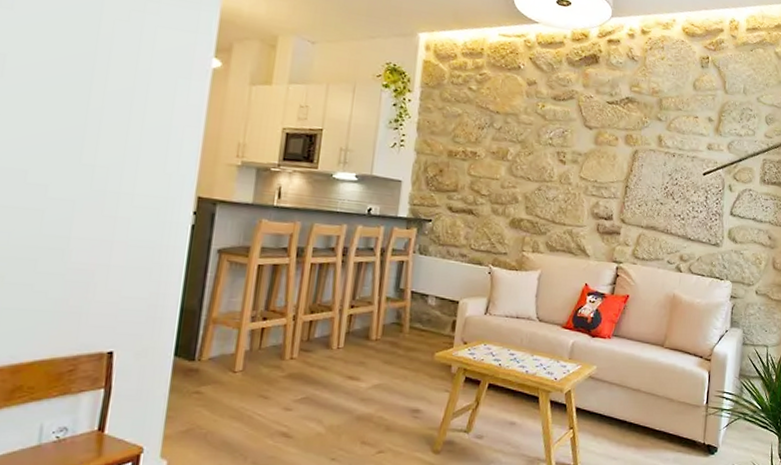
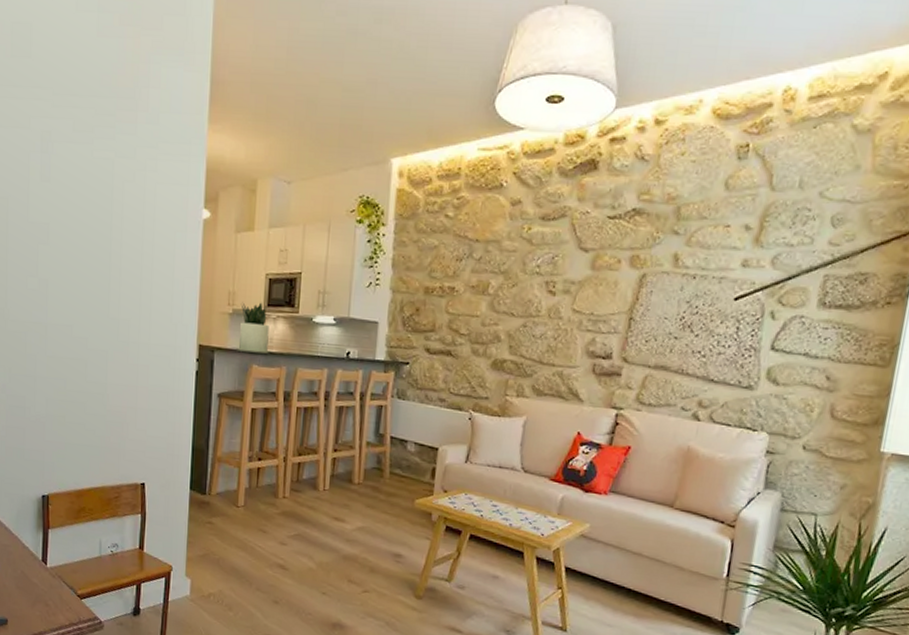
planter: none [242,155,284,210] -> present [235,302,270,355]

